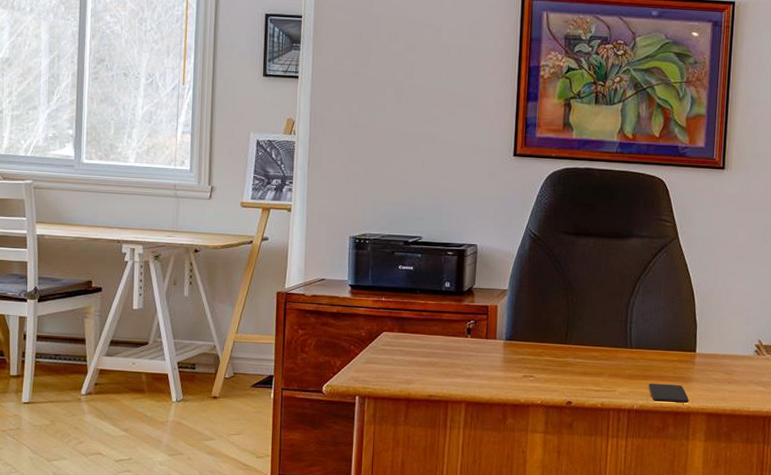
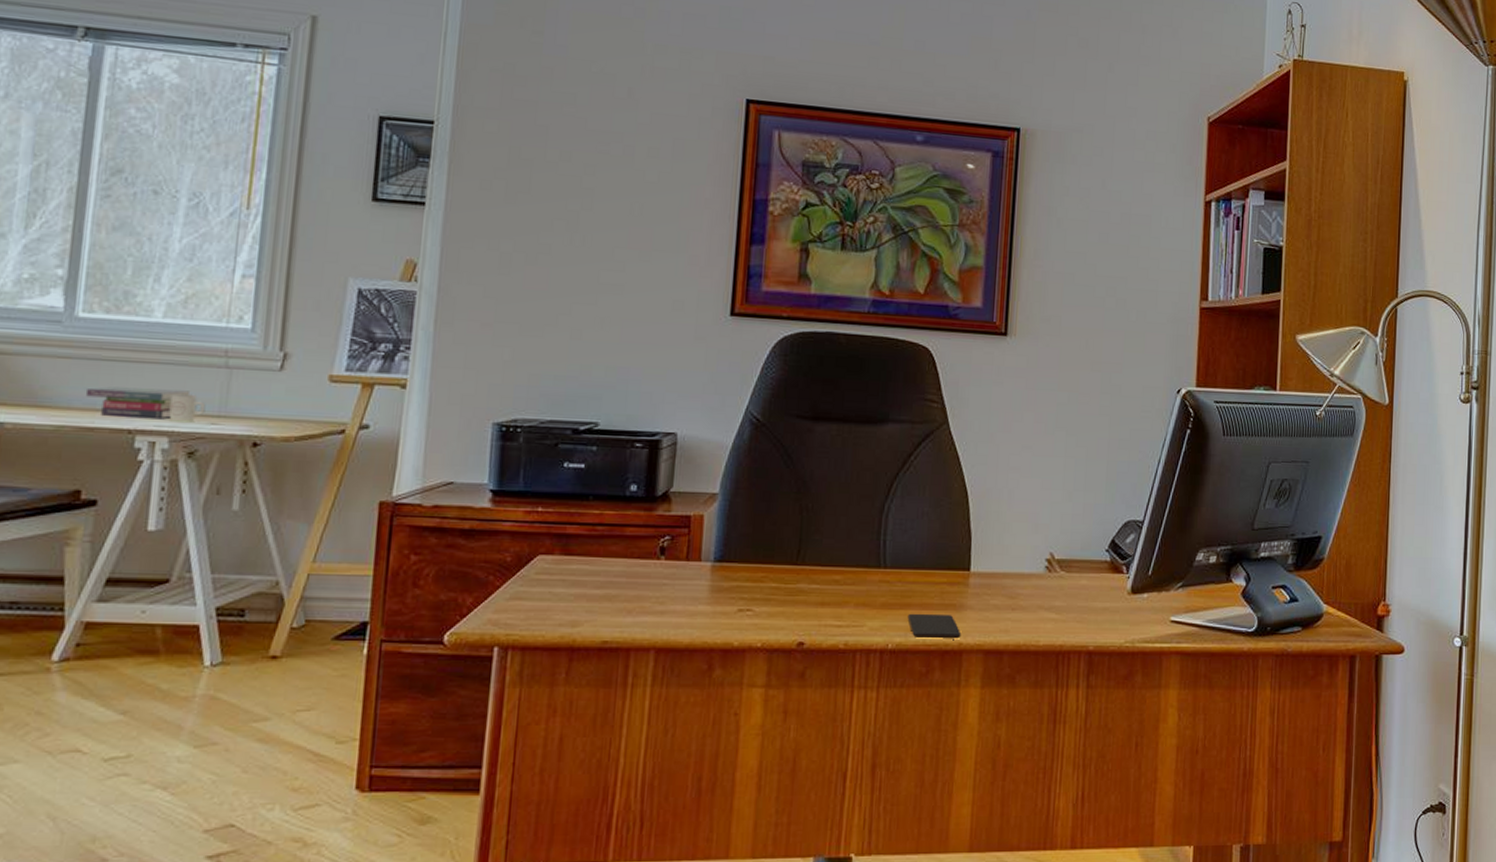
books: none [91,210,153,233] -> present [86,386,189,420]
mug: none [142,215,164,235] -> present [169,393,206,422]

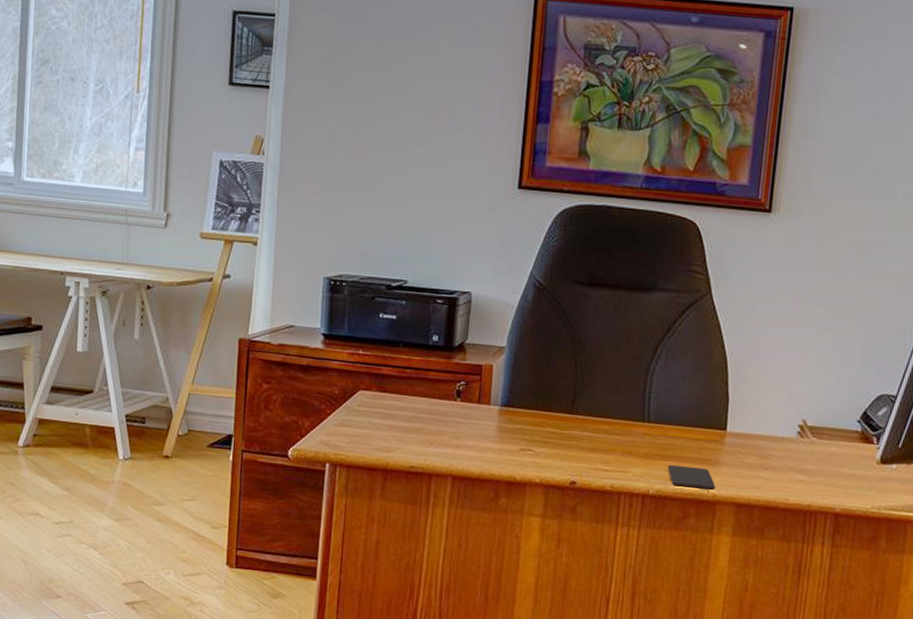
books: present [86,386,189,420] -> none [32,237,101,265]
mug: present [169,393,206,422] -> none [88,244,113,268]

